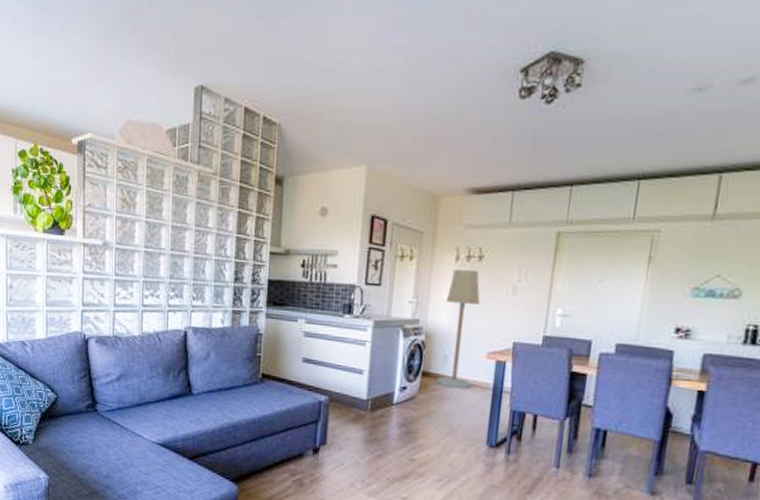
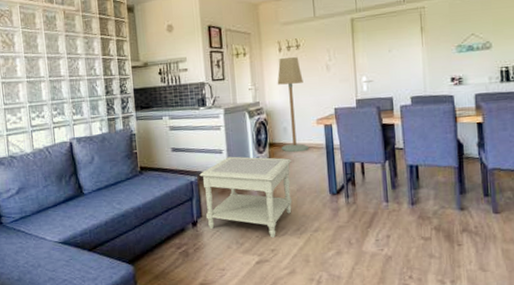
side table: none [330,379,447,484] -> present [199,156,293,238]

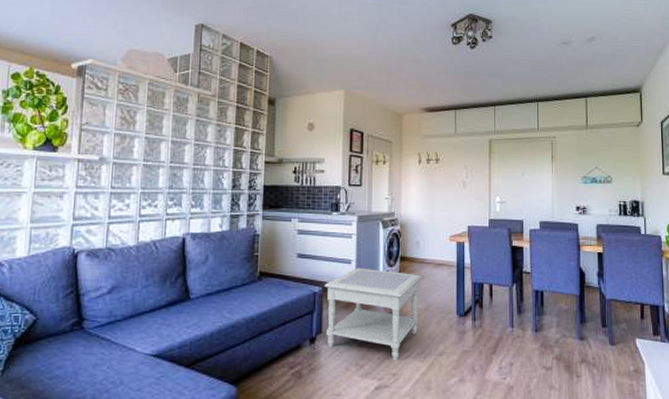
floor lamp: present [277,56,310,153] -> none [412,169,441,269]

